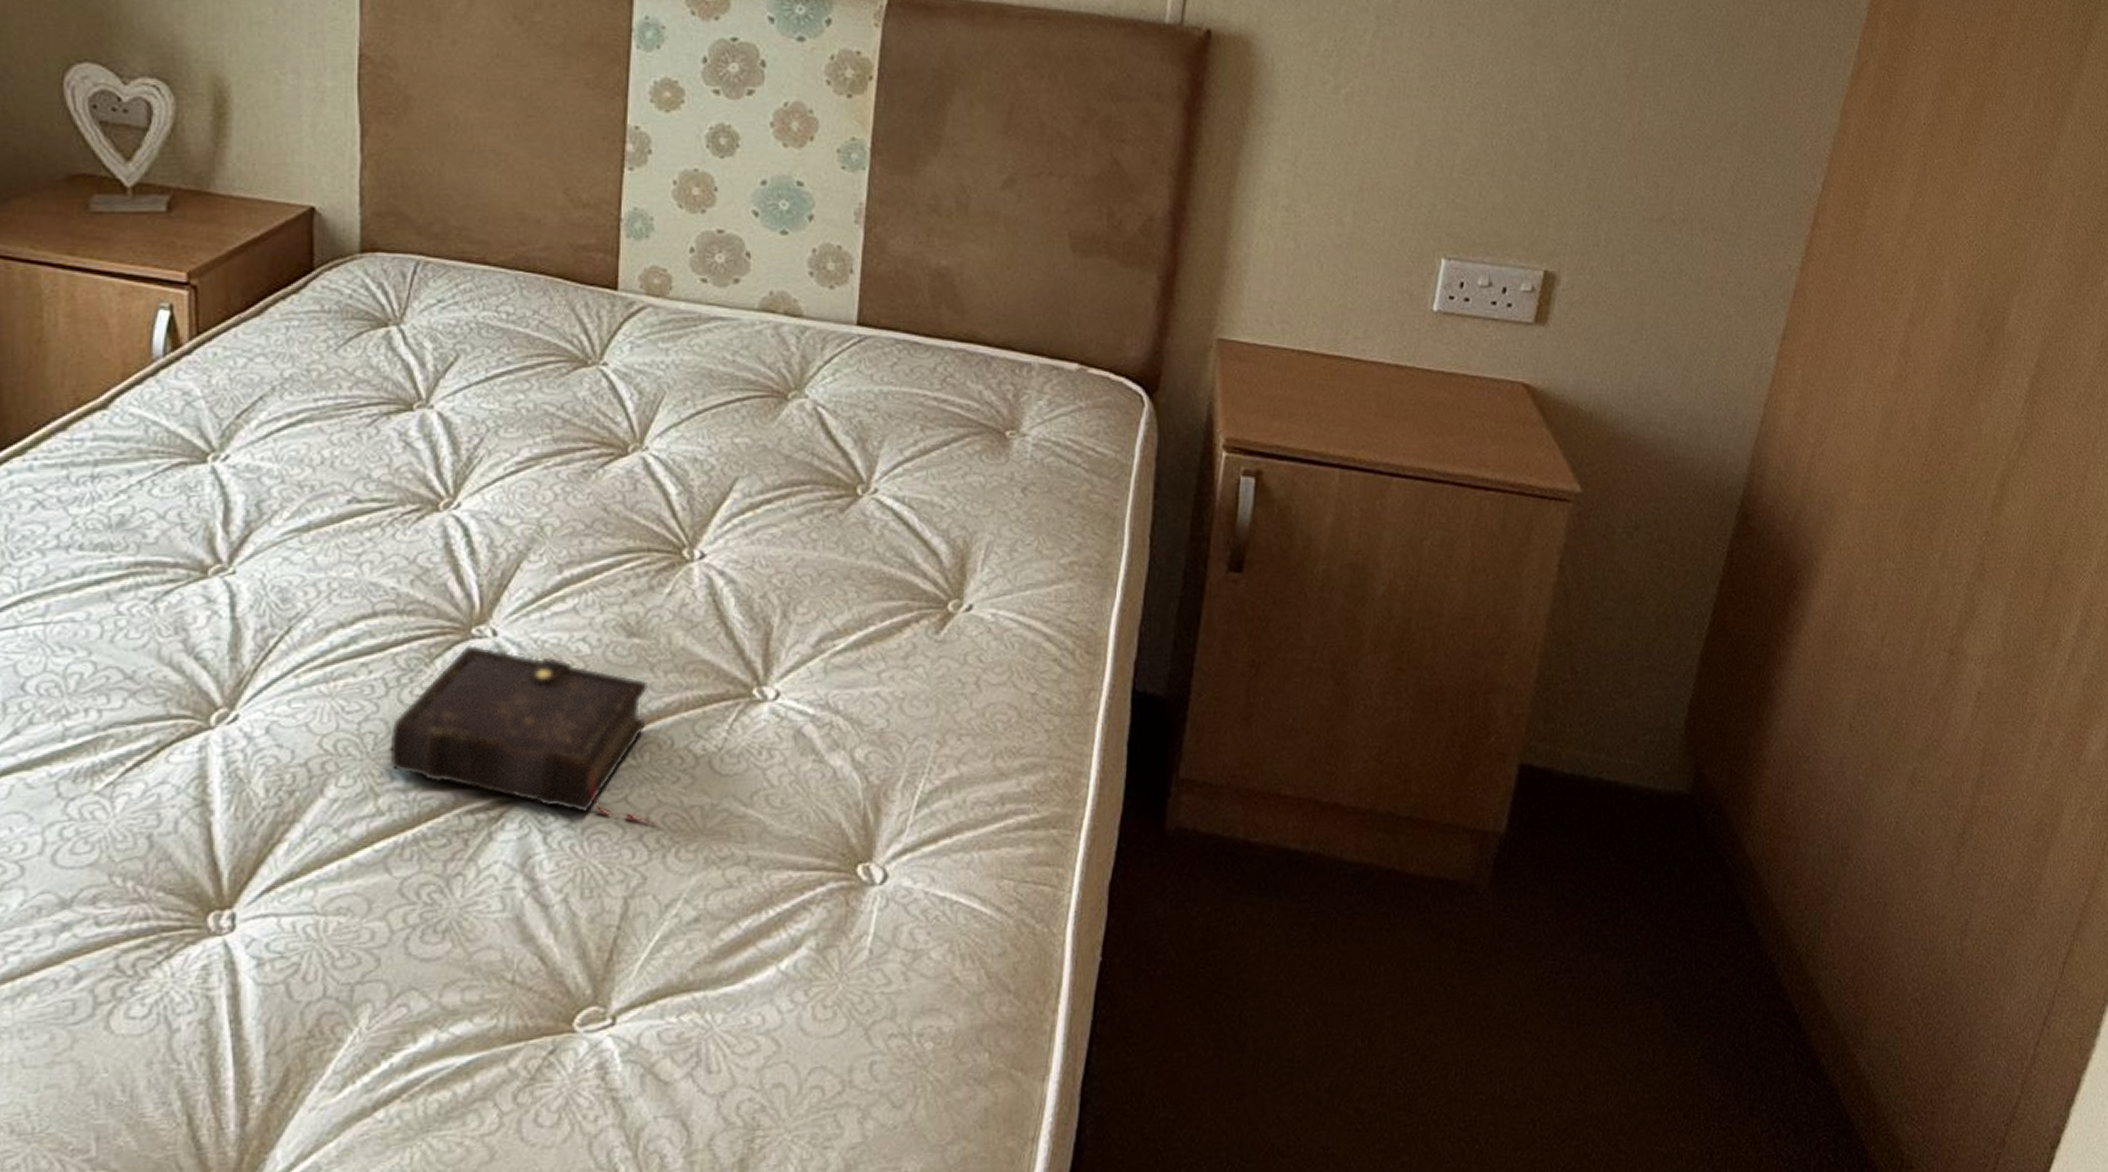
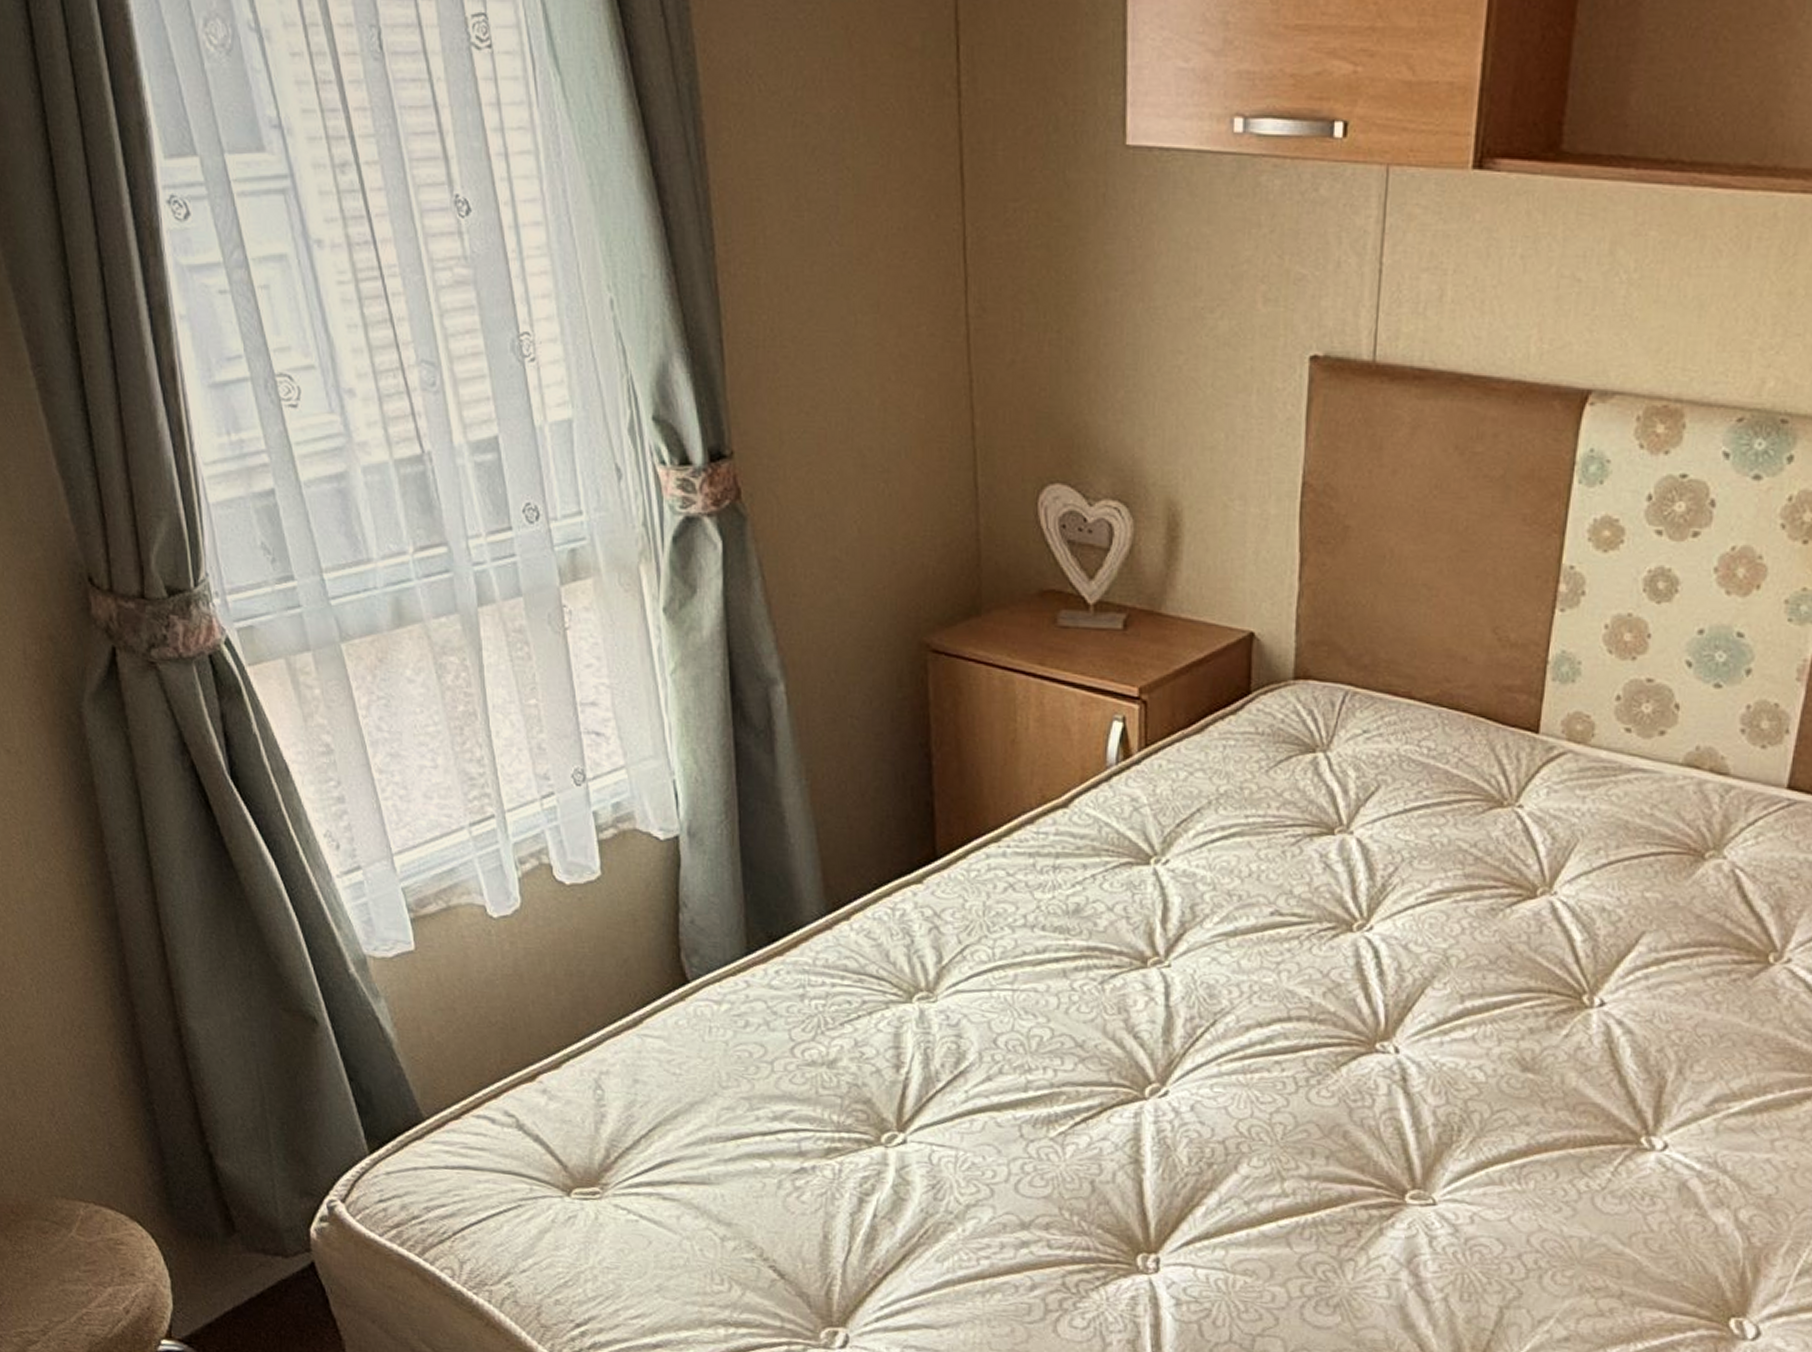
book: present [389,644,658,824] -> none [1295,1057,1540,1247]

